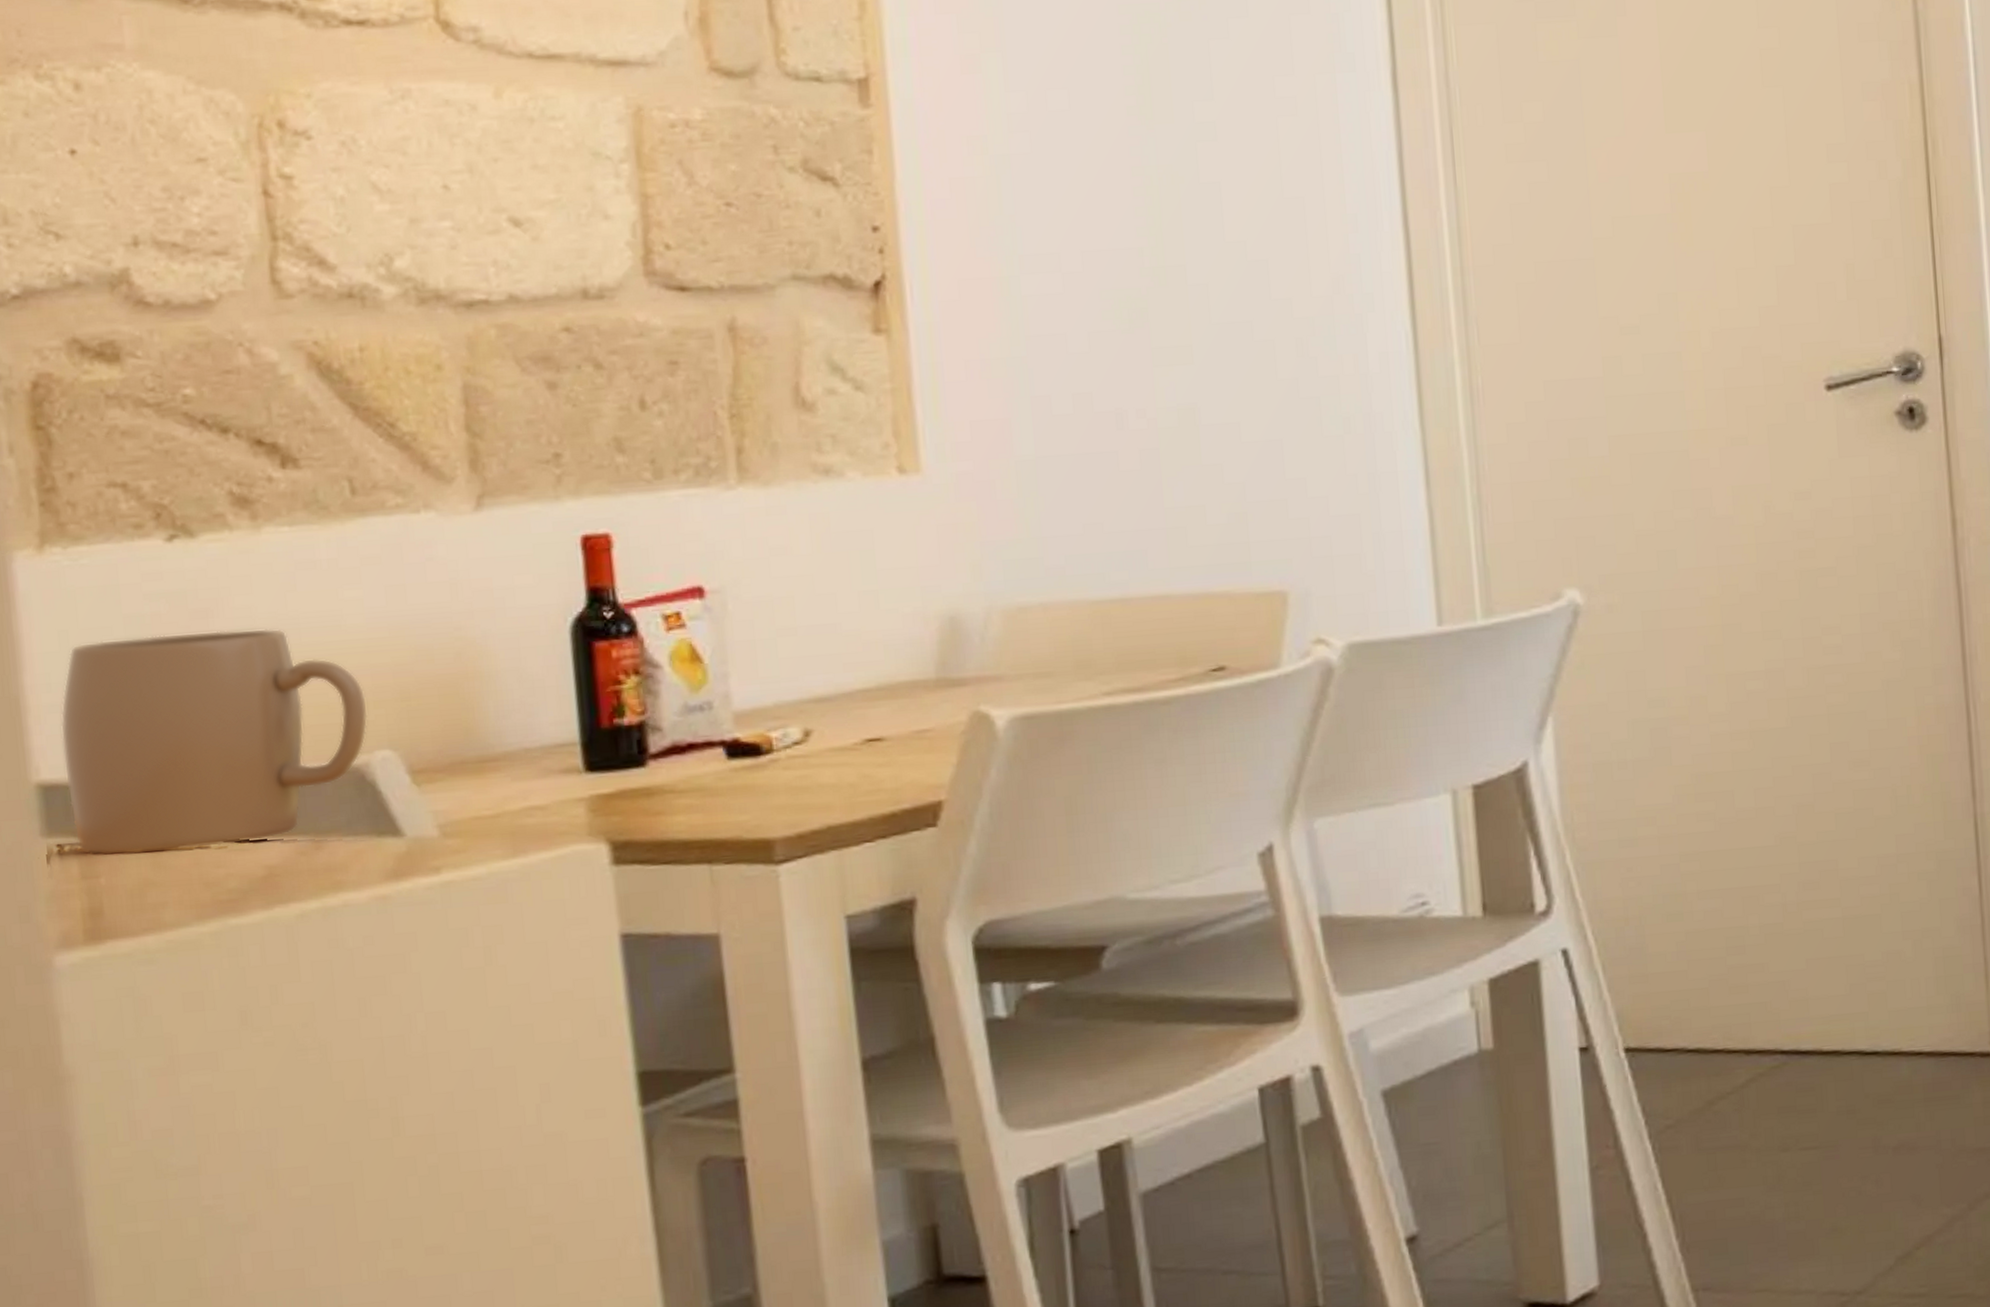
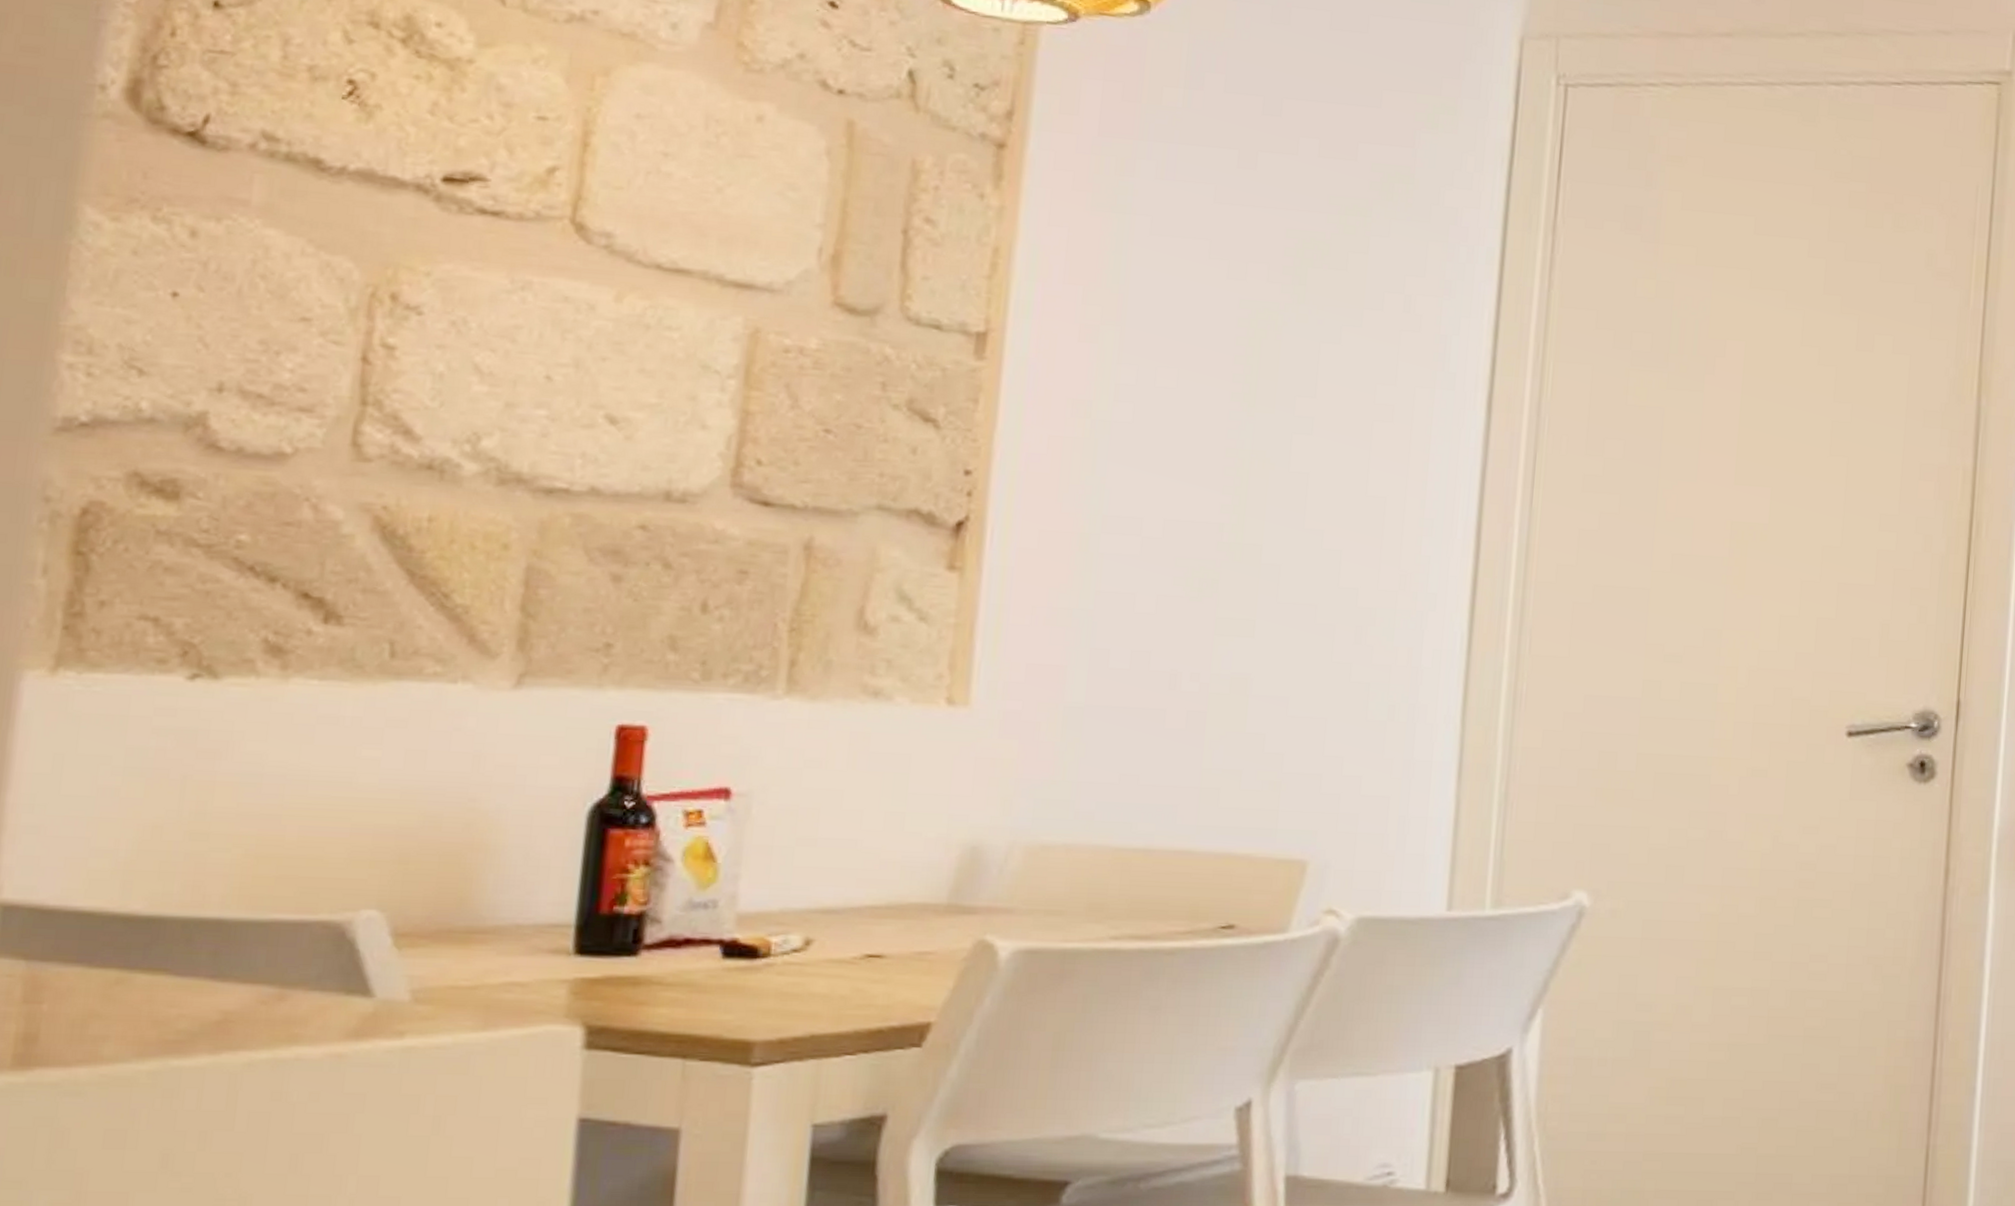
mug: present [60,628,368,856] -> none [25,768,363,986]

